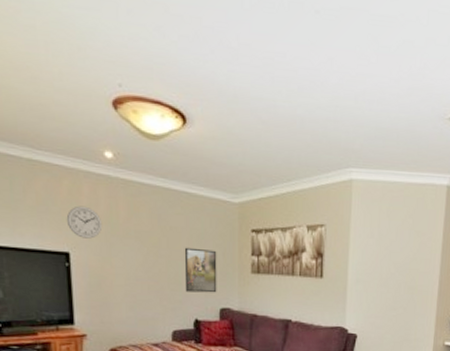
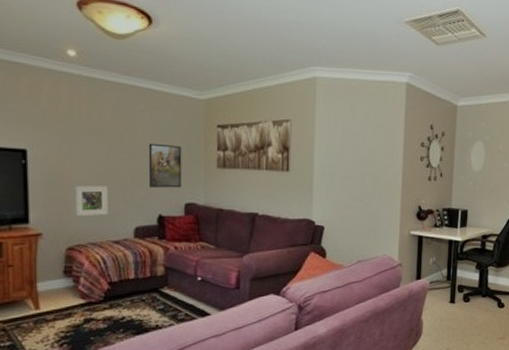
wall clock: present [66,205,103,239] -> none [24,102,63,136]
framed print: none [116,289,147,319] -> present [75,185,108,217]

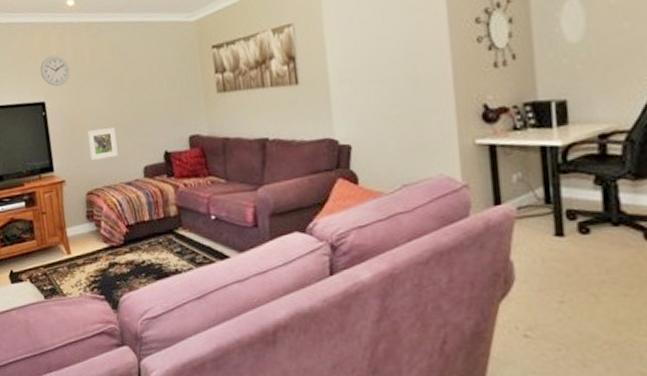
wall clock: none [24,102,63,136] -> present [40,55,71,86]
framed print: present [148,143,182,188] -> none [146,75,184,124]

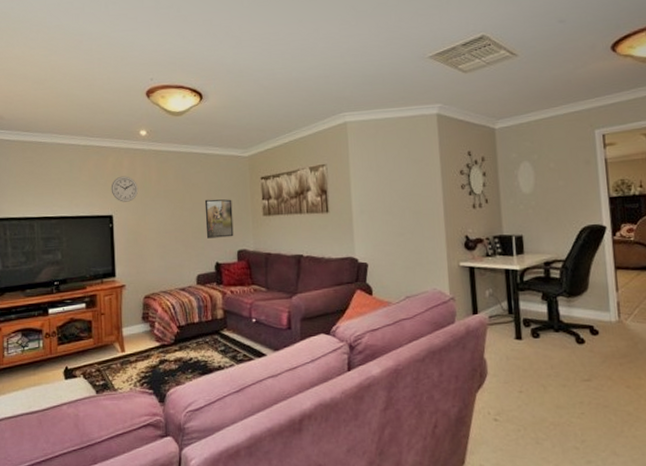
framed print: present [87,127,118,161] -> none [149,240,175,269]
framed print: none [146,75,184,124] -> present [204,199,234,238]

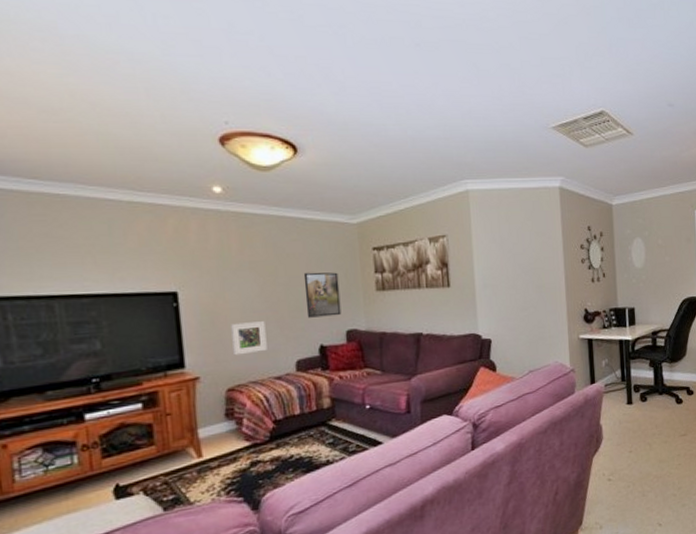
wall clock: present [111,176,139,202] -> none [172,242,214,276]
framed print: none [149,240,175,269] -> present [231,321,267,356]

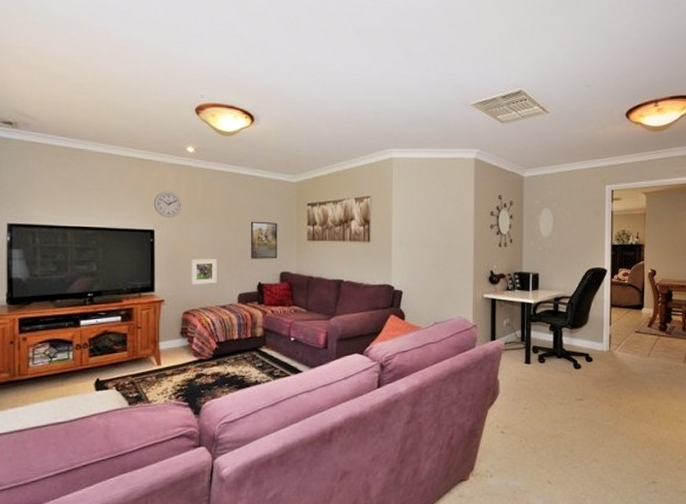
wall clock: none [172,242,214,276] -> present [153,191,183,218]

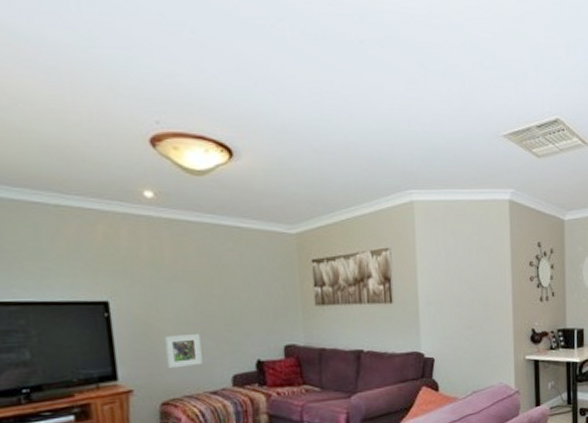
wall clock: present [153,191,183,218] -> none [103,250,146,285]
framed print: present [250,221,278,259] -> none [240,284,279,332]

